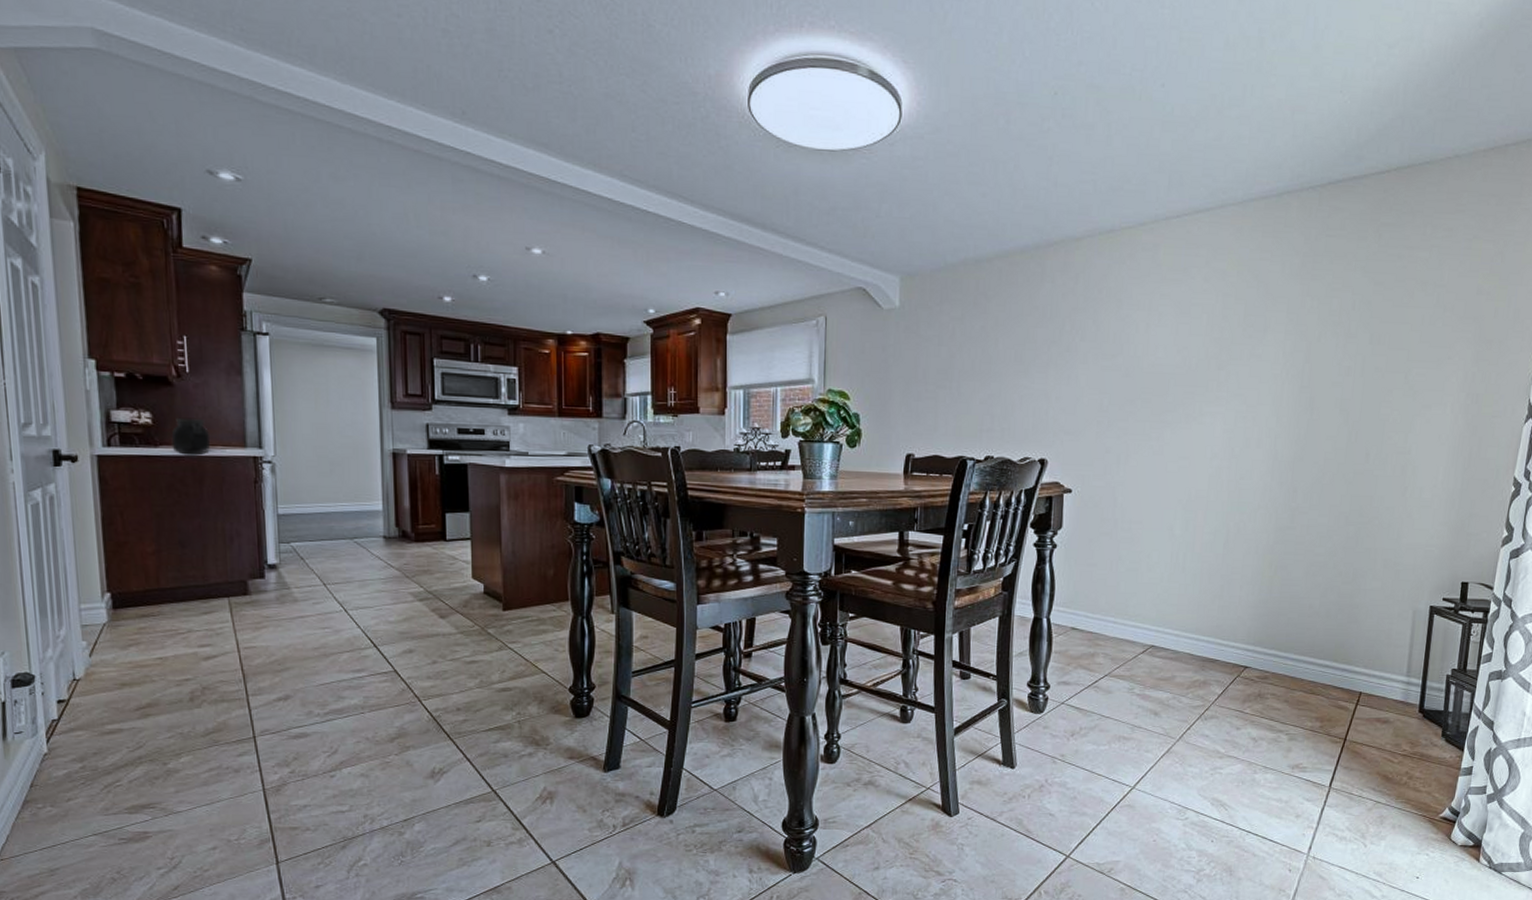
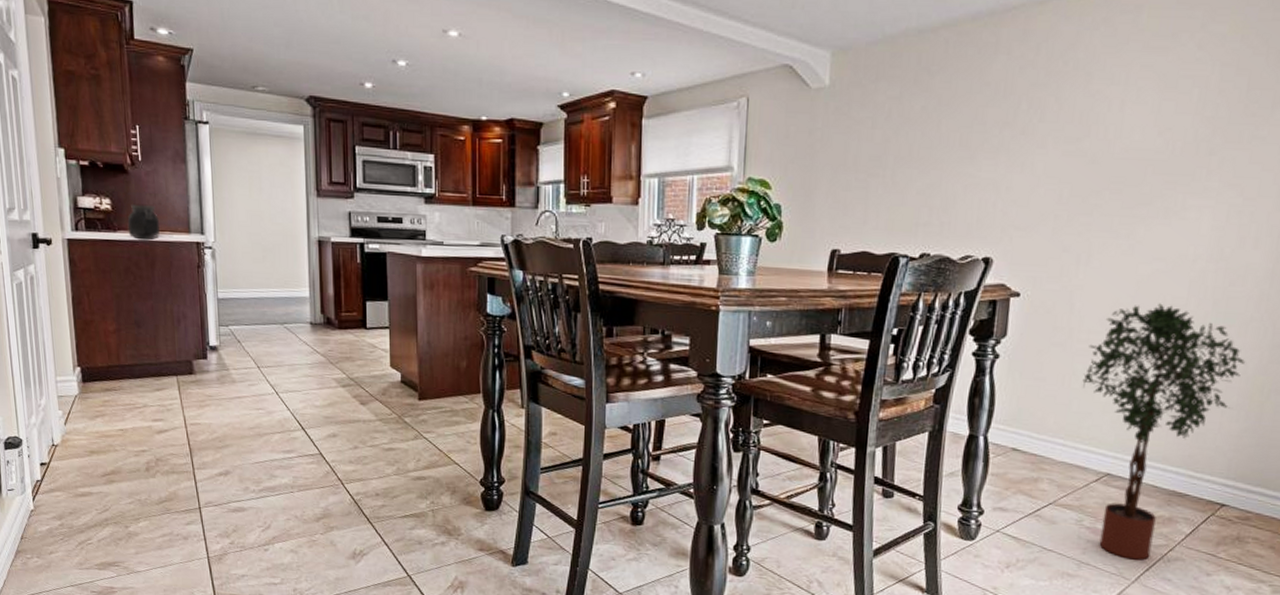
potted tree: none [1127,495,1257,720] -> present [1082,303,1246,560]

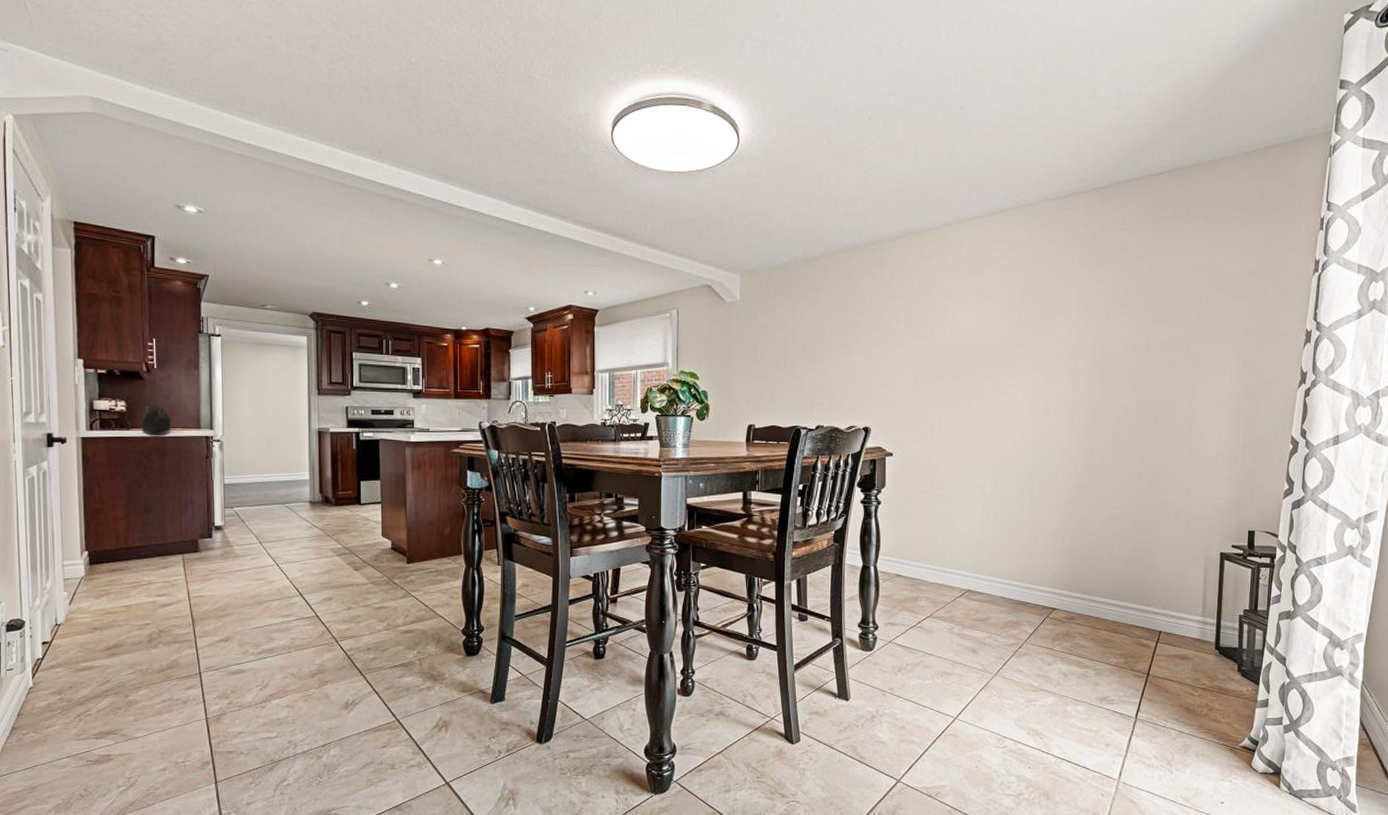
potted tree: present [1082,303,1246,560] -> none [944,457,1059,657]

